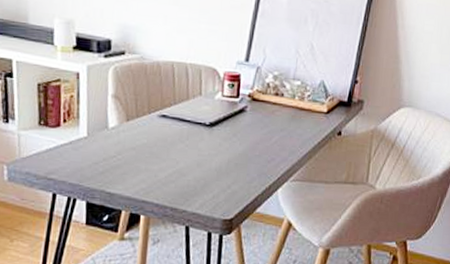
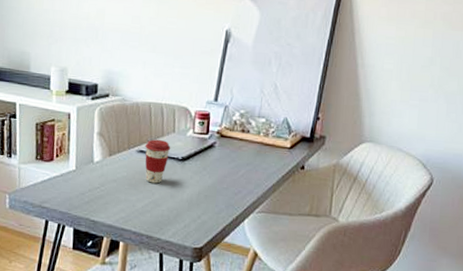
coffee cup: none [167,103,197,151] -> present [145,139,171,184]

